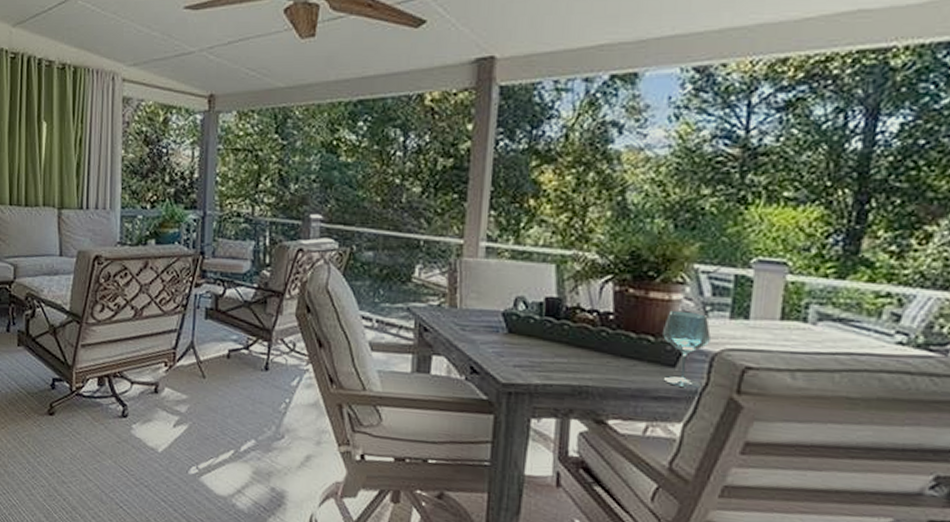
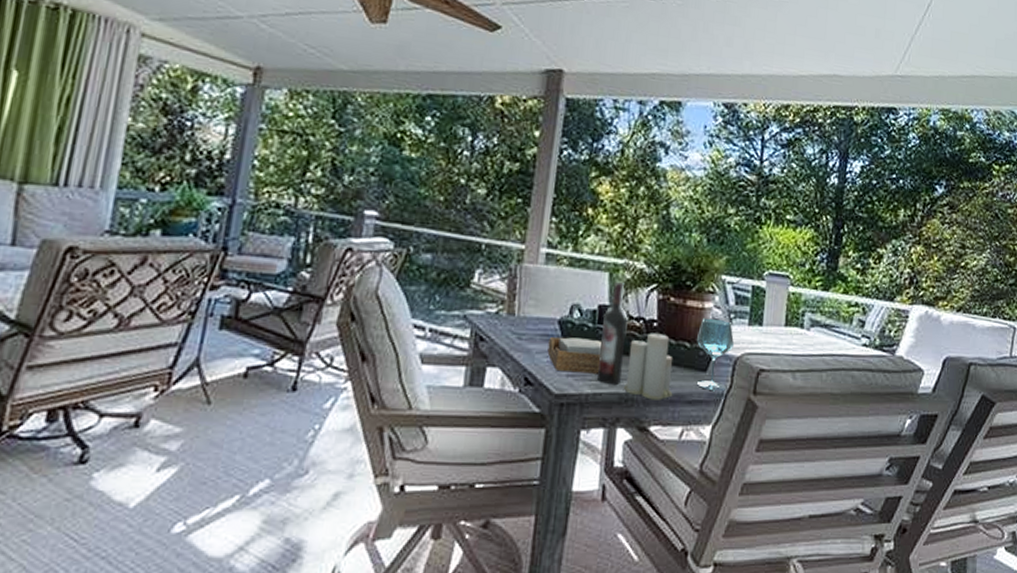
napkin holder: none [492,328,551,366] -> present [547,336,603,374]
wine bottle: none [546,273,579,378] -> present [597,281,628,386]
candle: none [577,325,635,395] -> present [624,332,673,400]

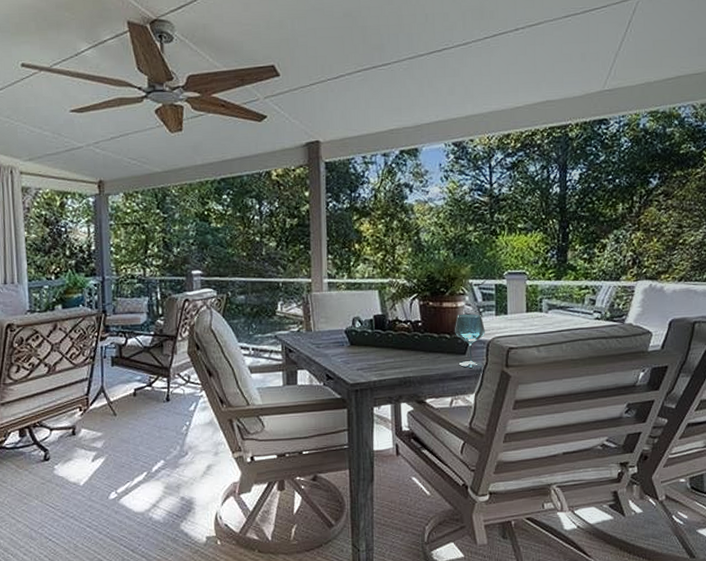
napkin holder: present [547,336,603,374] -> none [340,341,382,368]
wine bottle: present [597,281,628,386] -> none [378,296,400,373]
candle: present [624,332,673,400] -> none [402,329,441,380]

